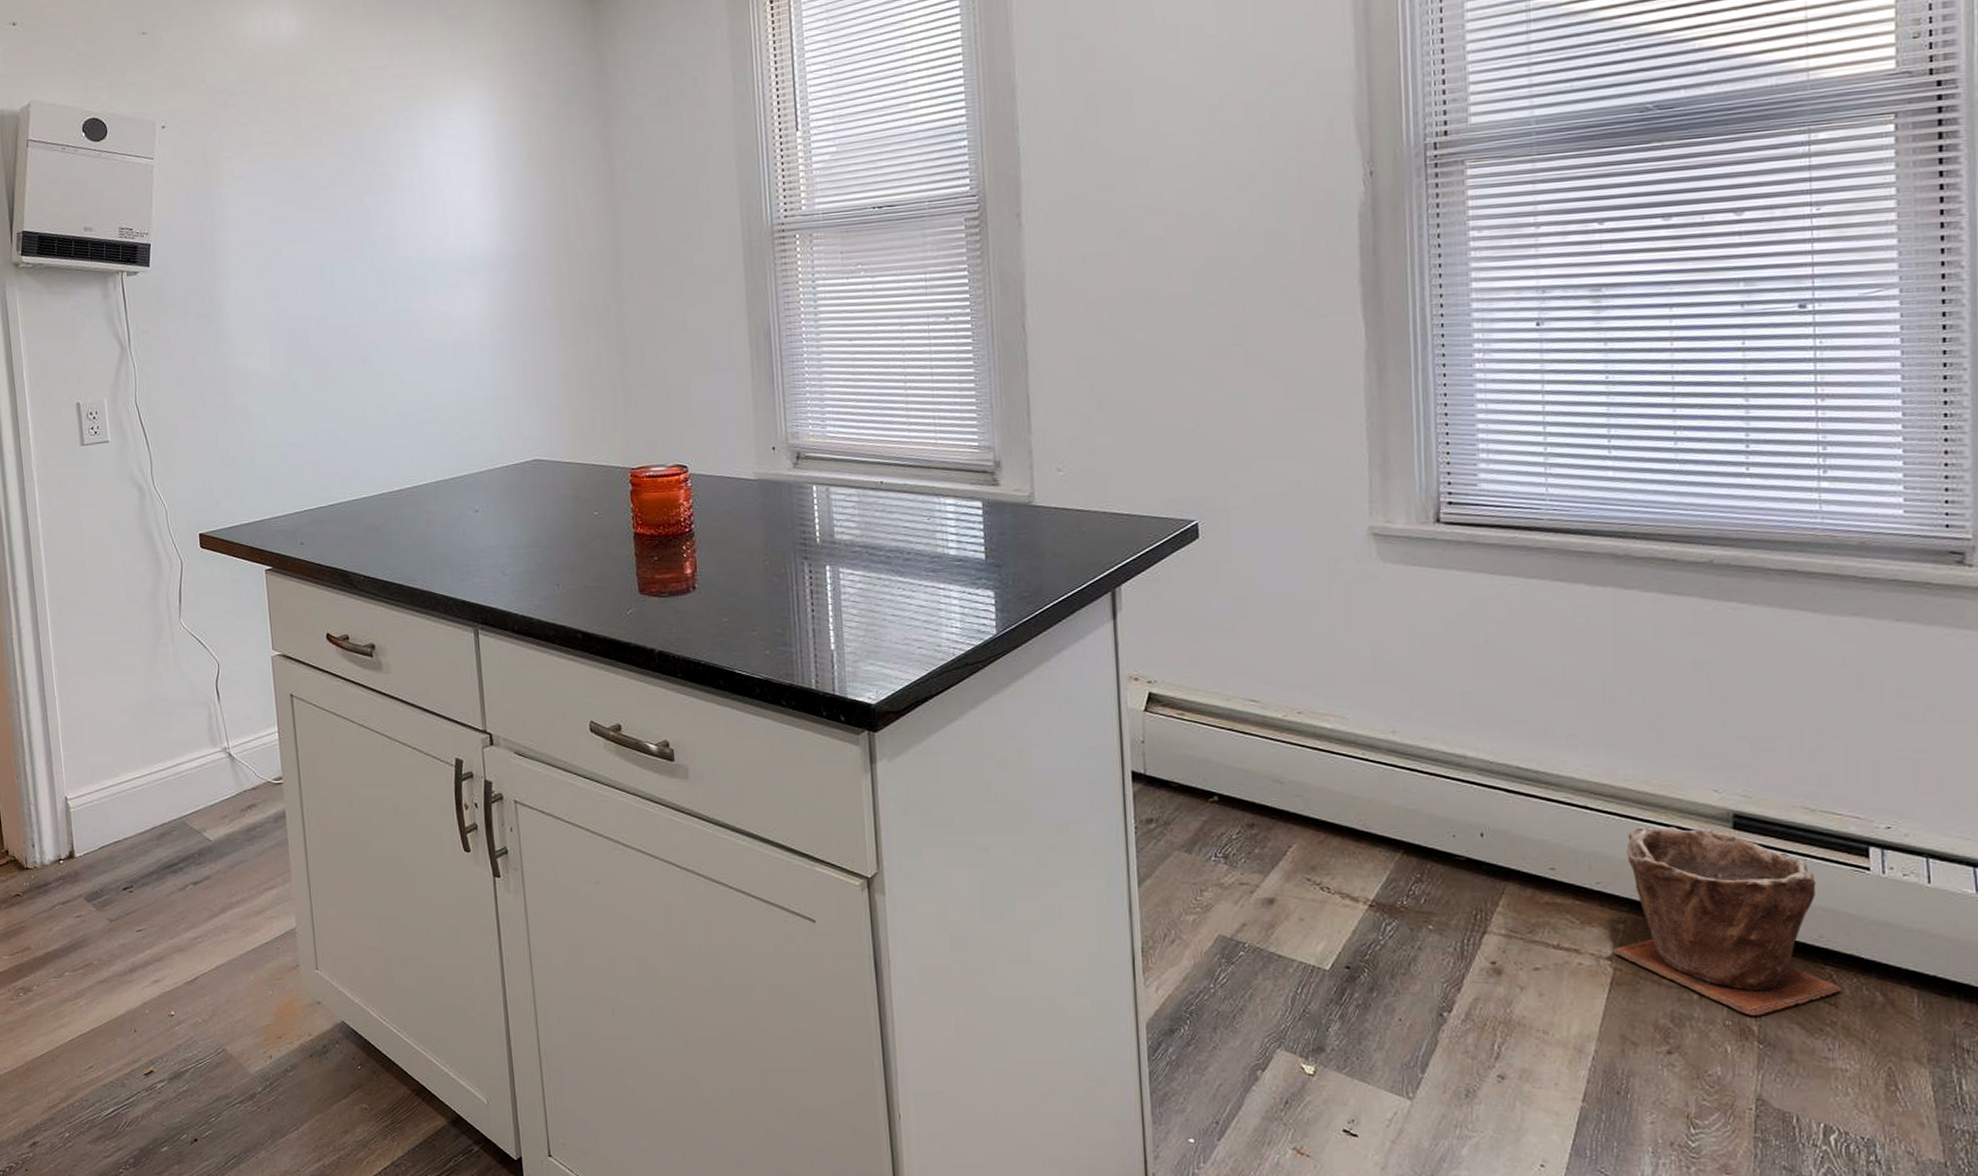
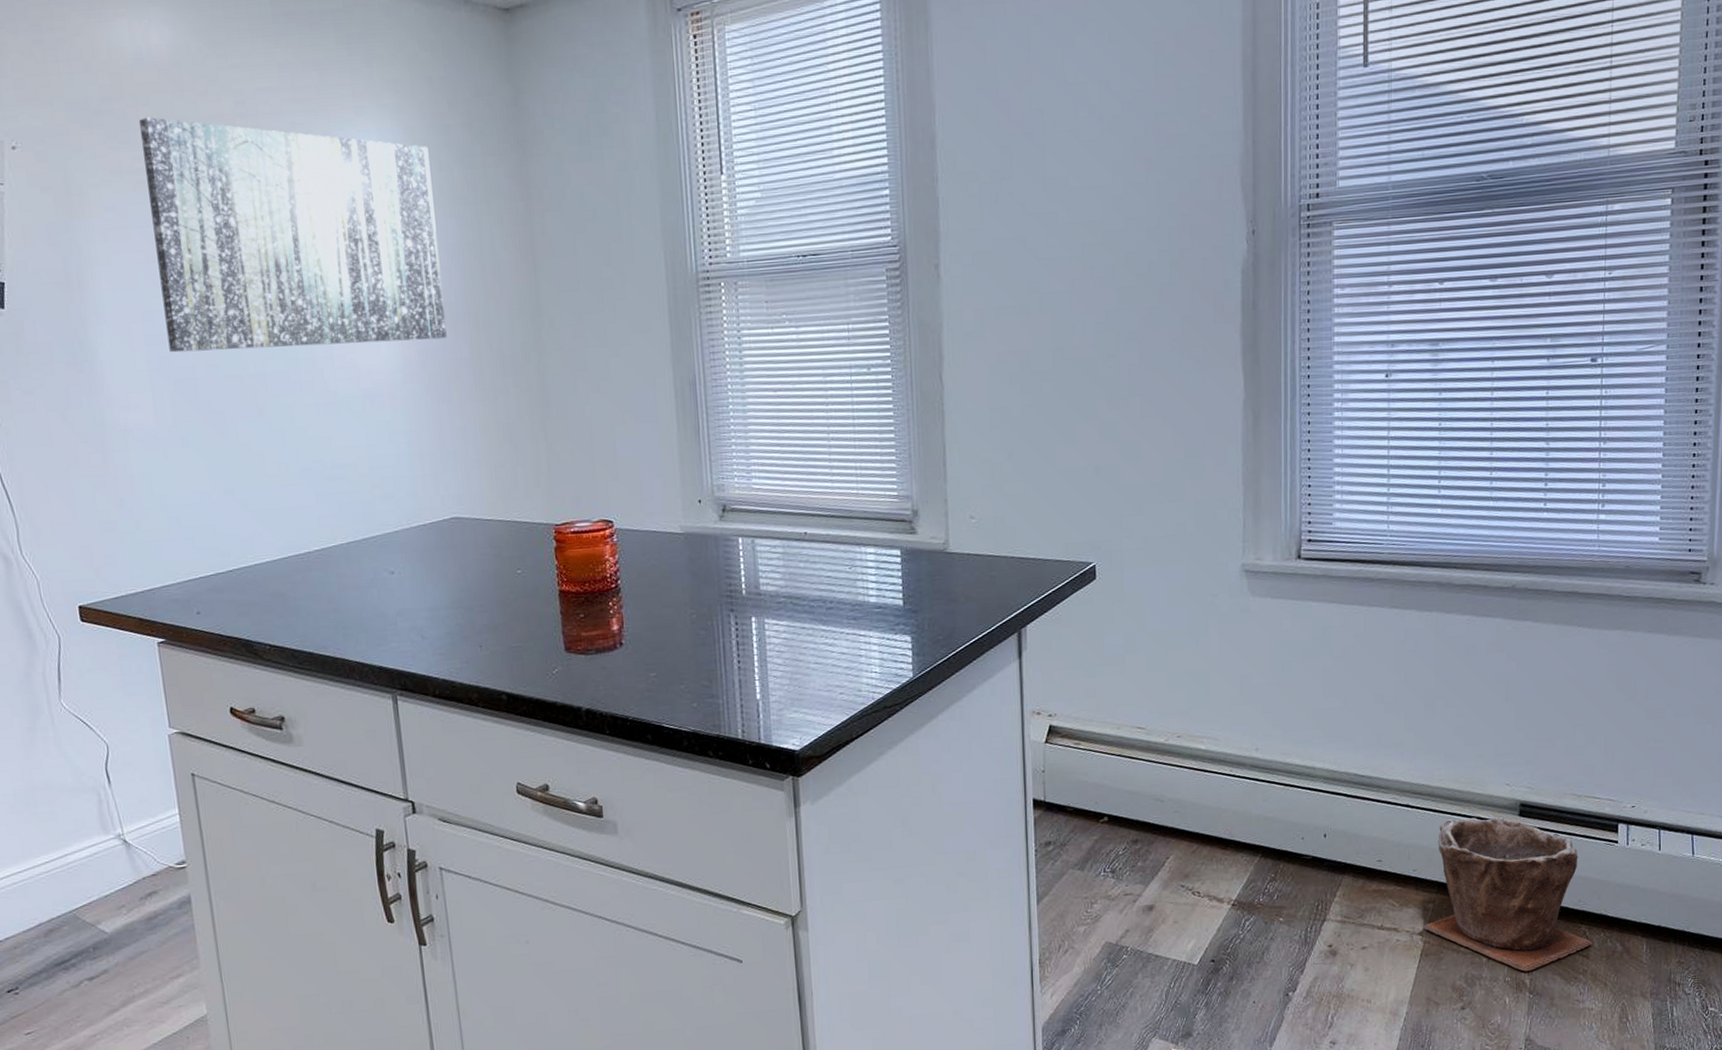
wall art: none [267,96,532,305] -> present [138,117,447,353]

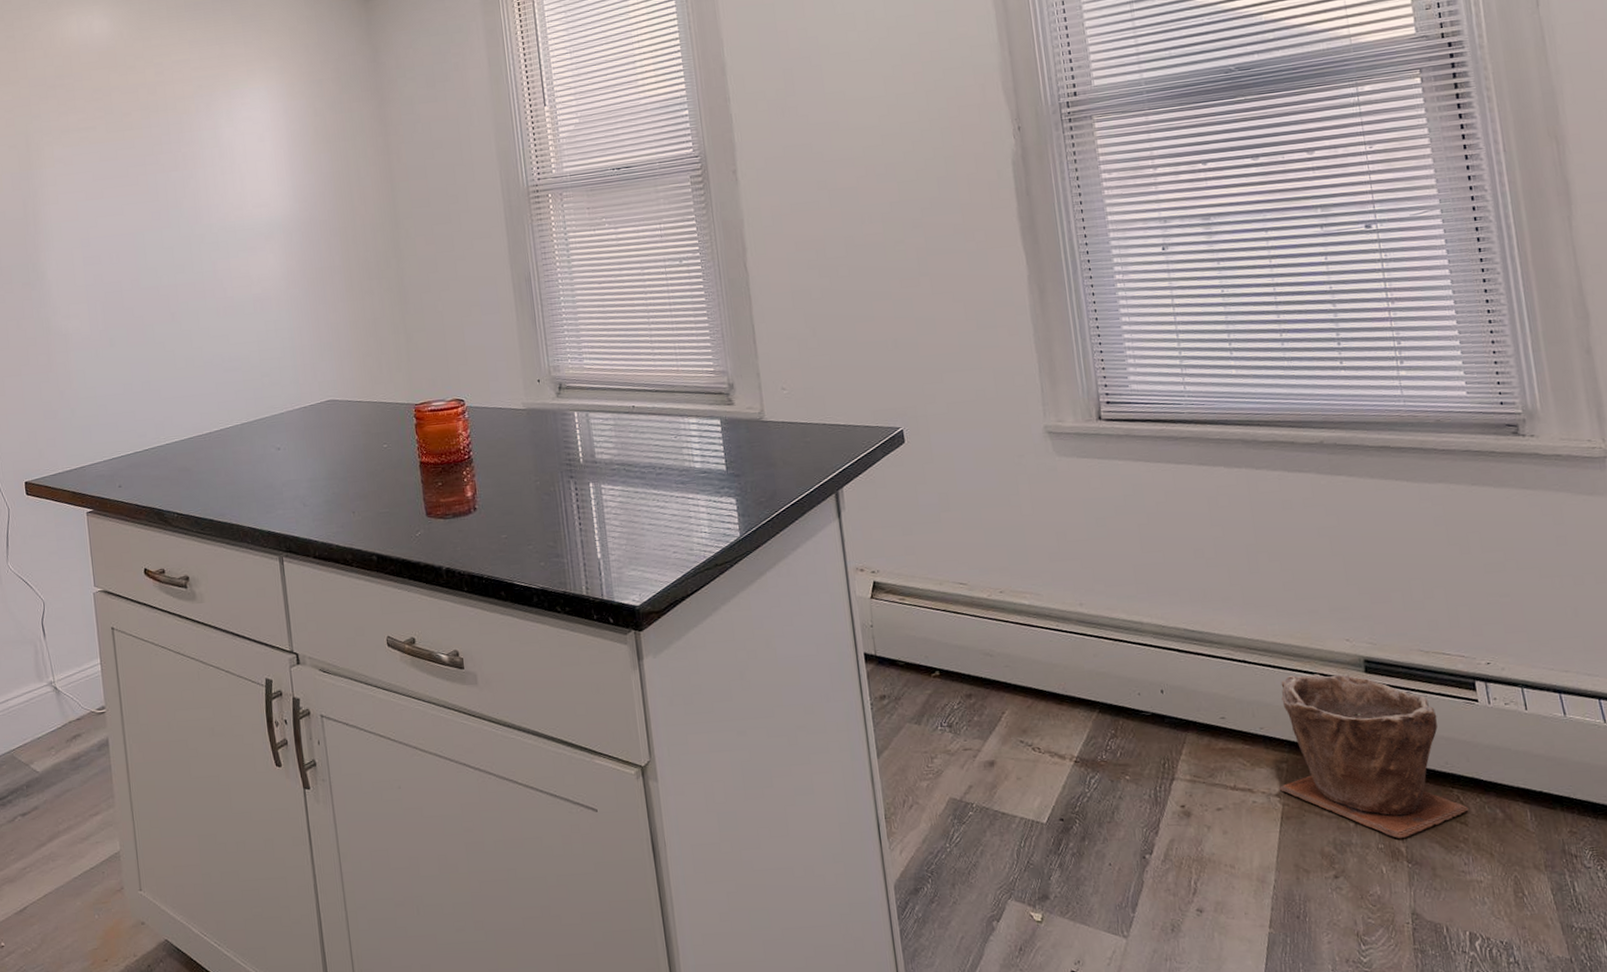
wall art: present [138,117,447,353] -> none [83,88,322,271]

